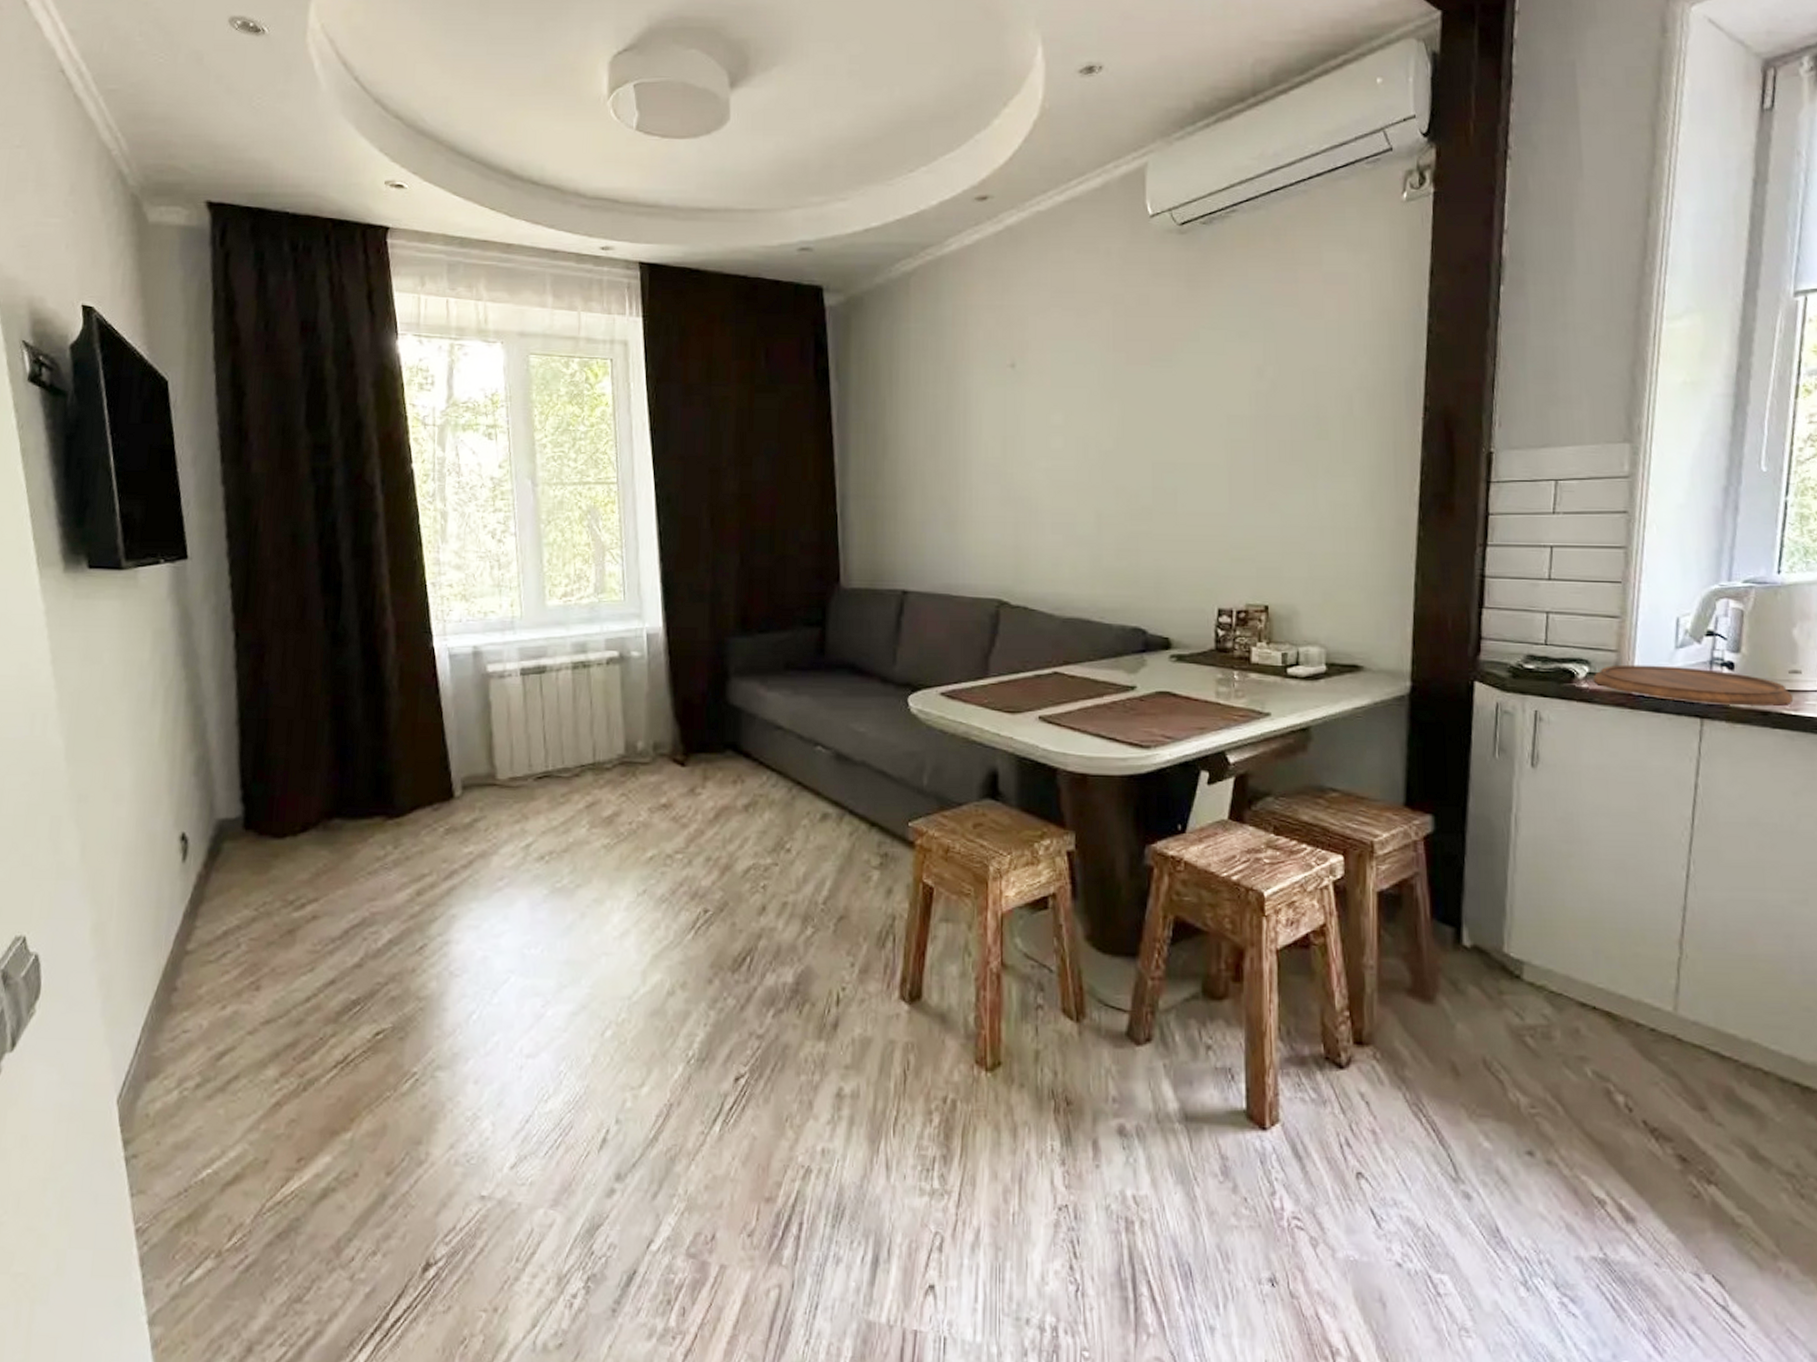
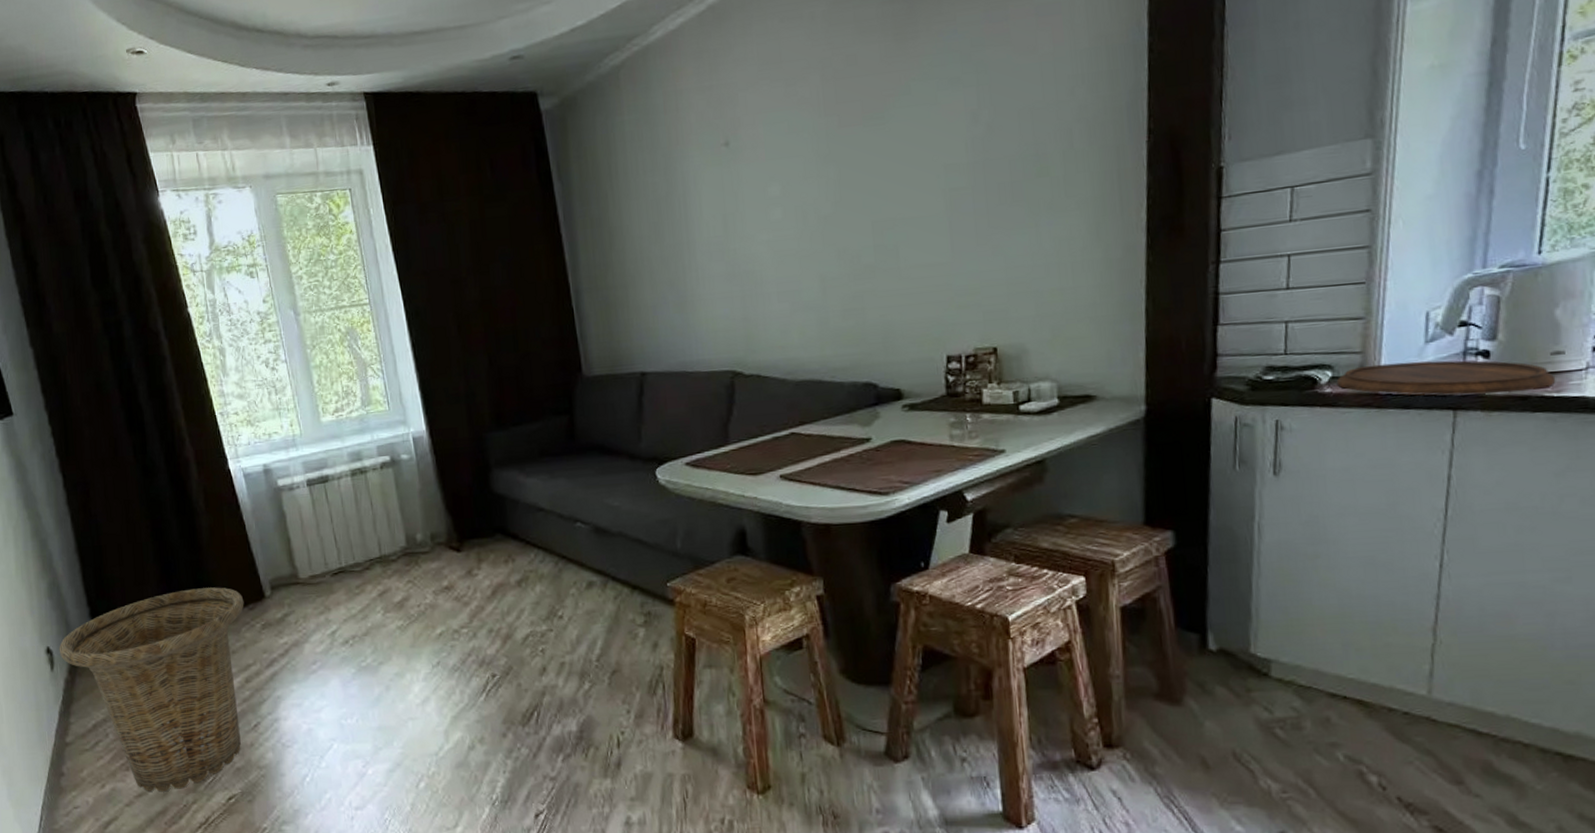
basket: none [196,779,429,1020] -> present [59,587,244,792]

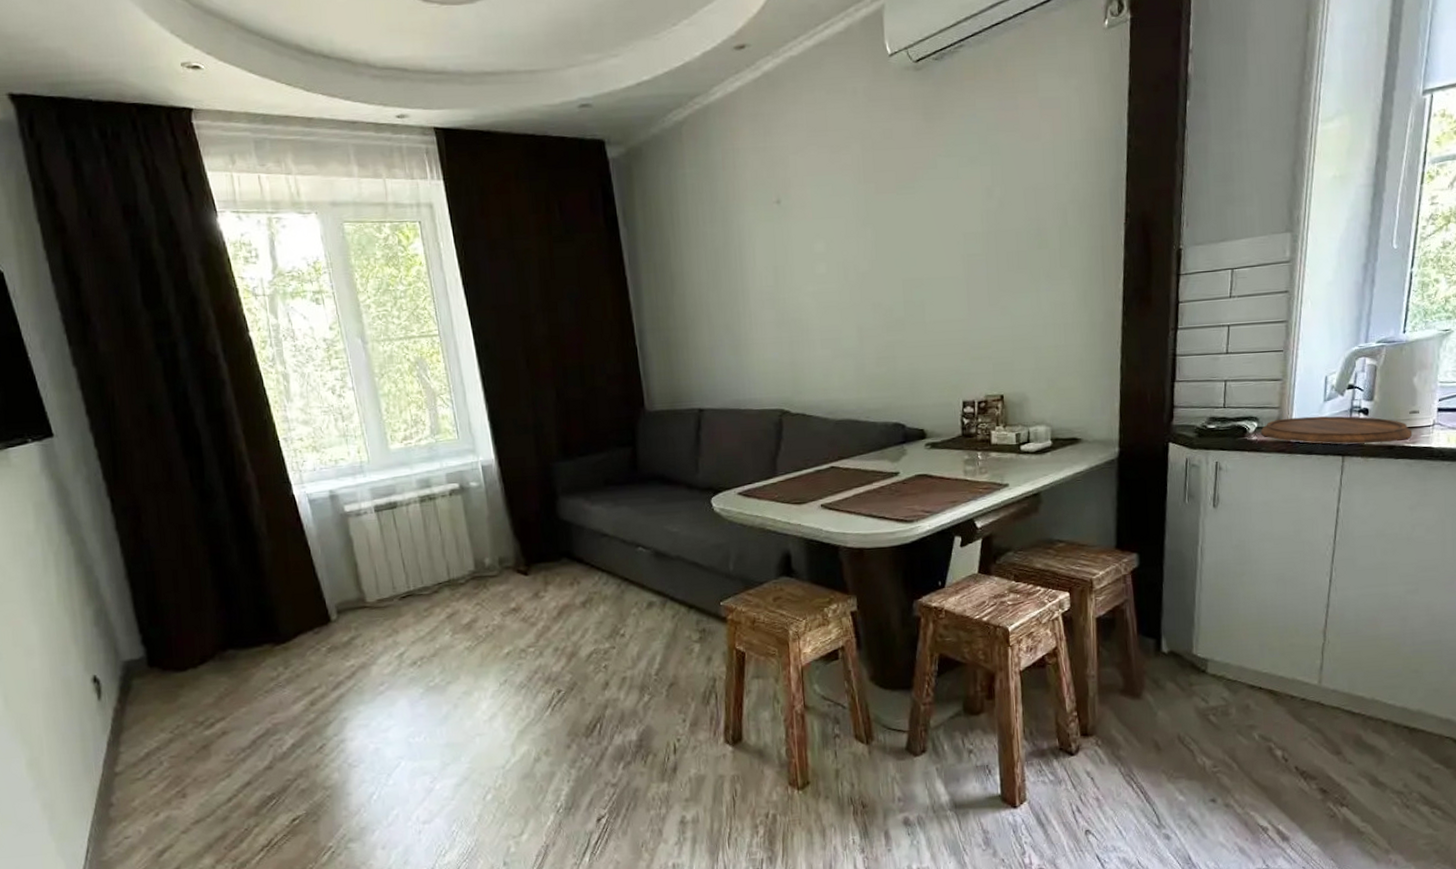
basket: present [59,587,244,792] -> none [107,612,309,817]

